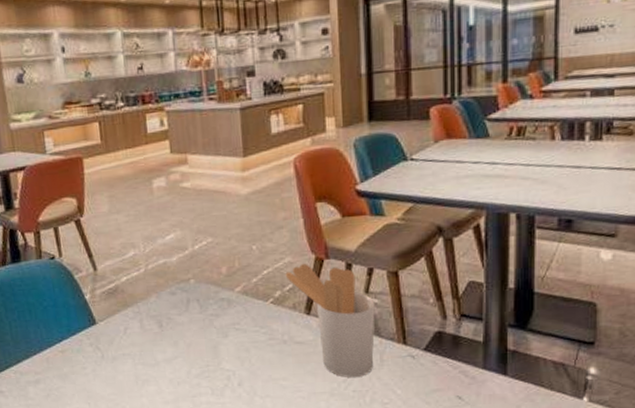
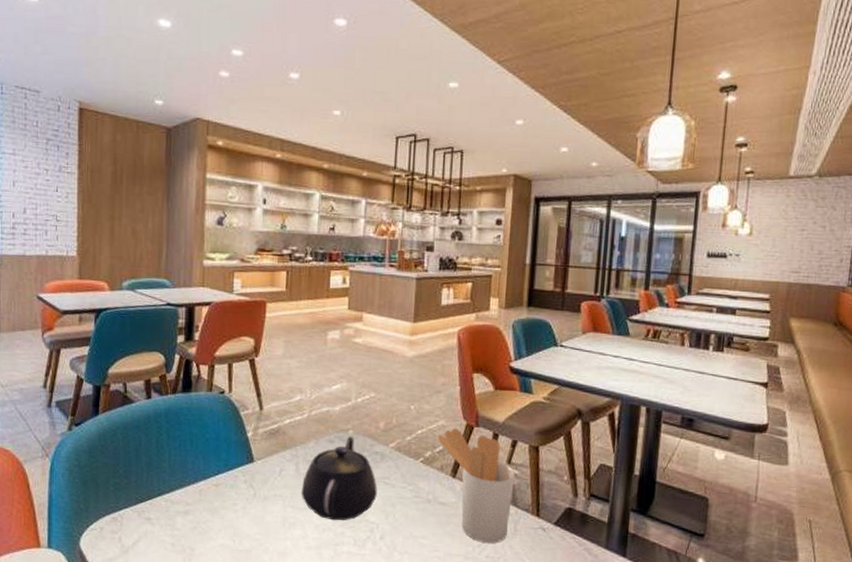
teapot: none [149,284,229,373] -> present [301,435,377,521]

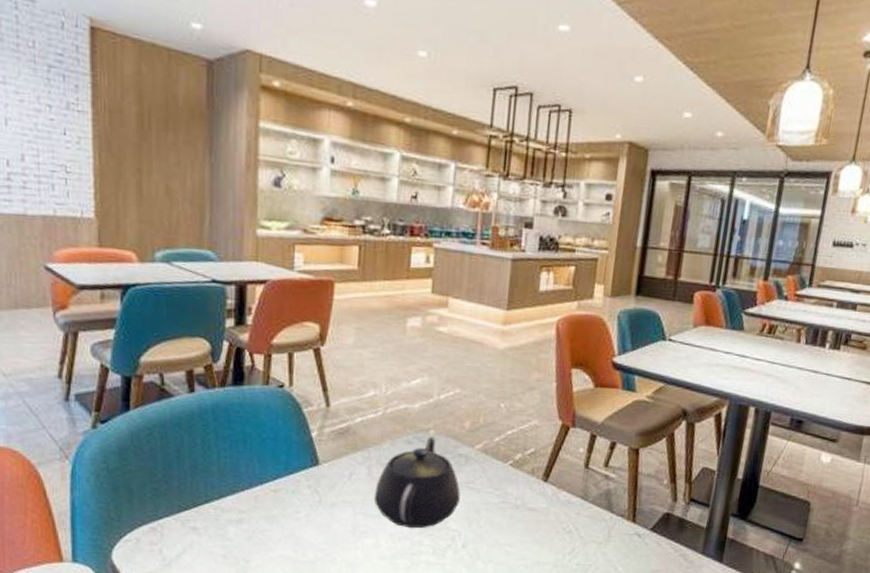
utensil holder: present [437,428,515,543] -> none [529,428,612,550]

